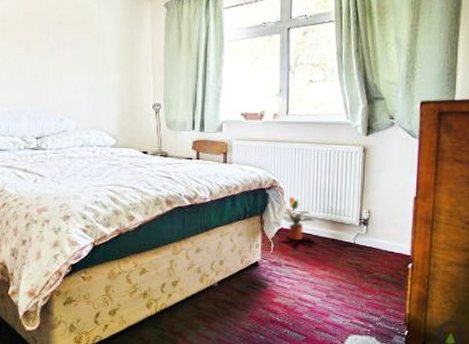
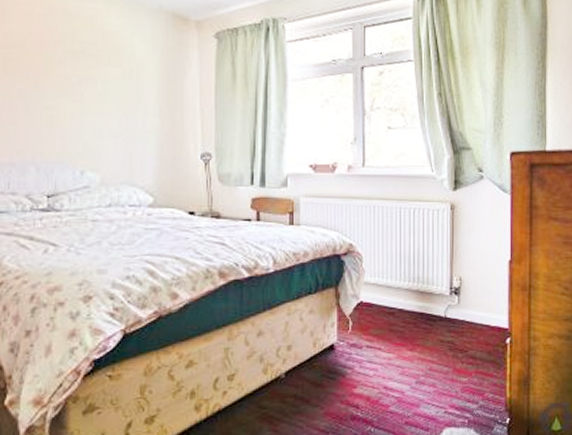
potted plant: present [281,196,314,241] -> none [359,263,398,317]

